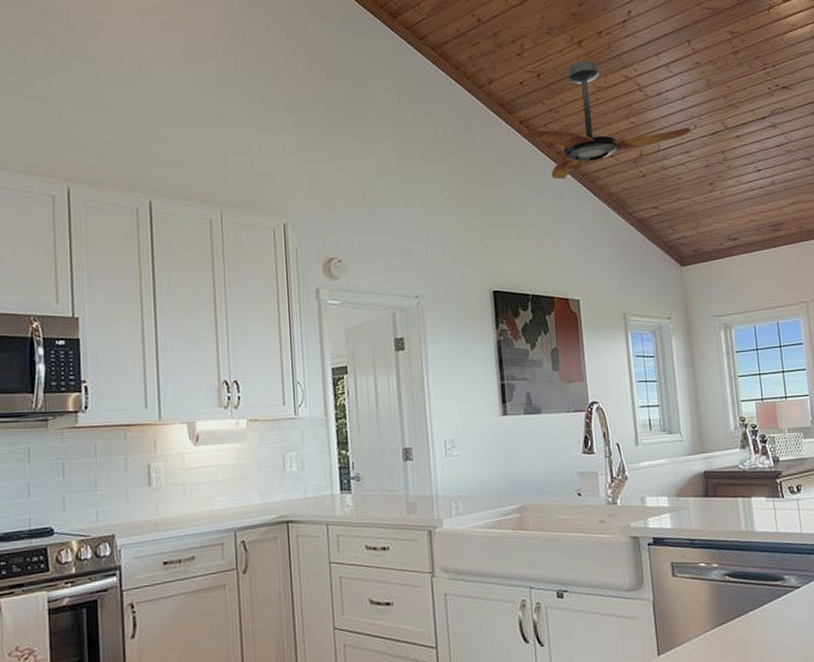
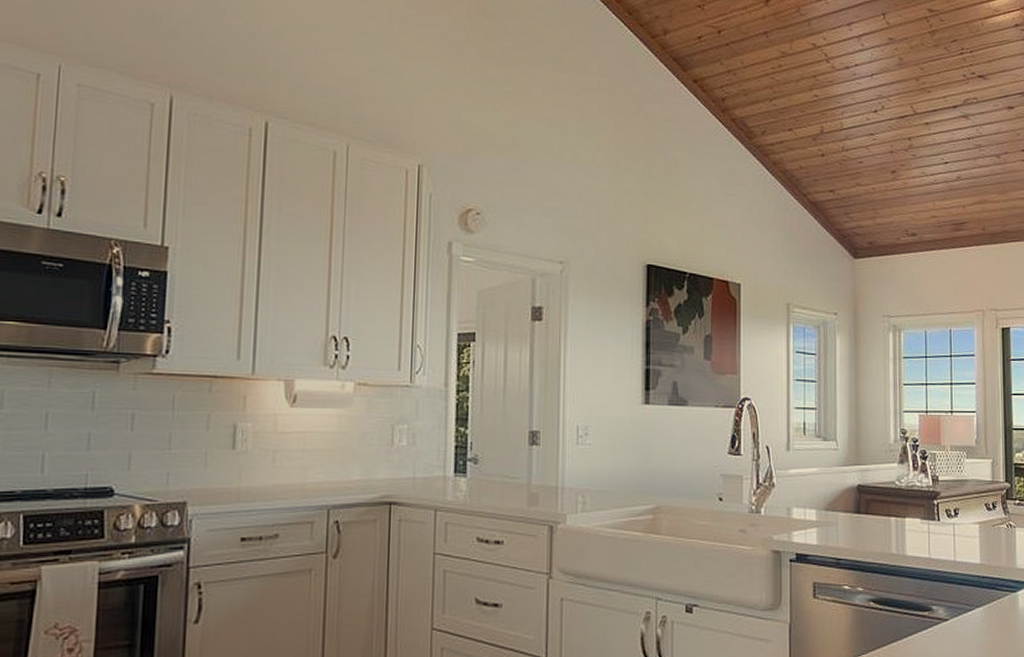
ceiling fan: present [521,61,690,180] -> none [694,22,877,150]

